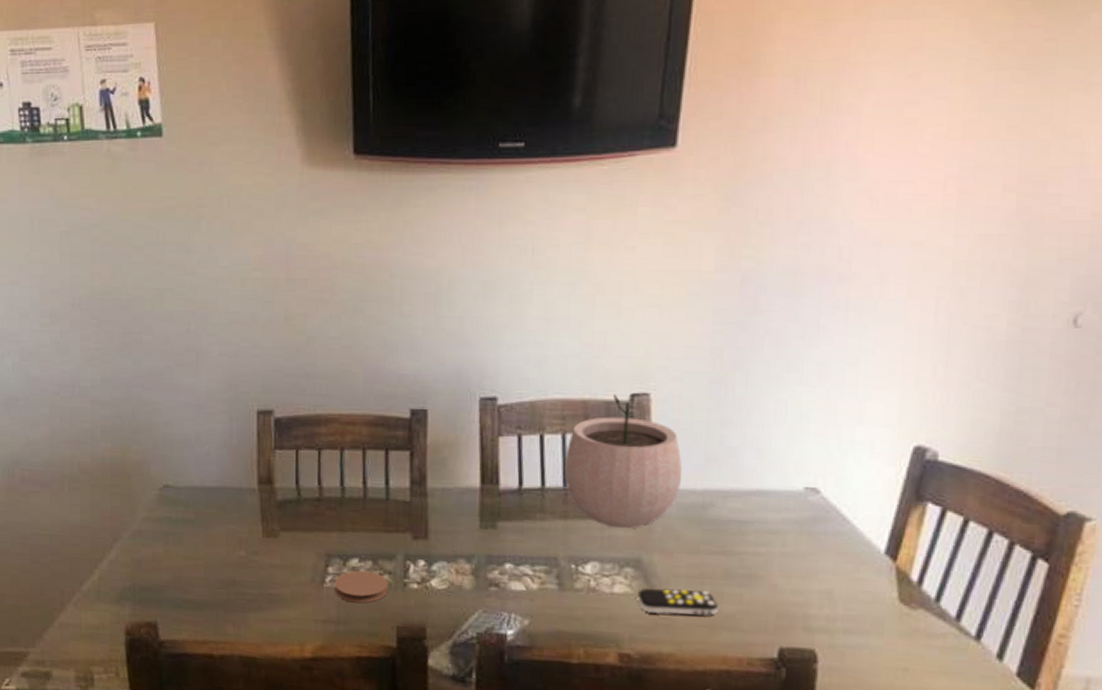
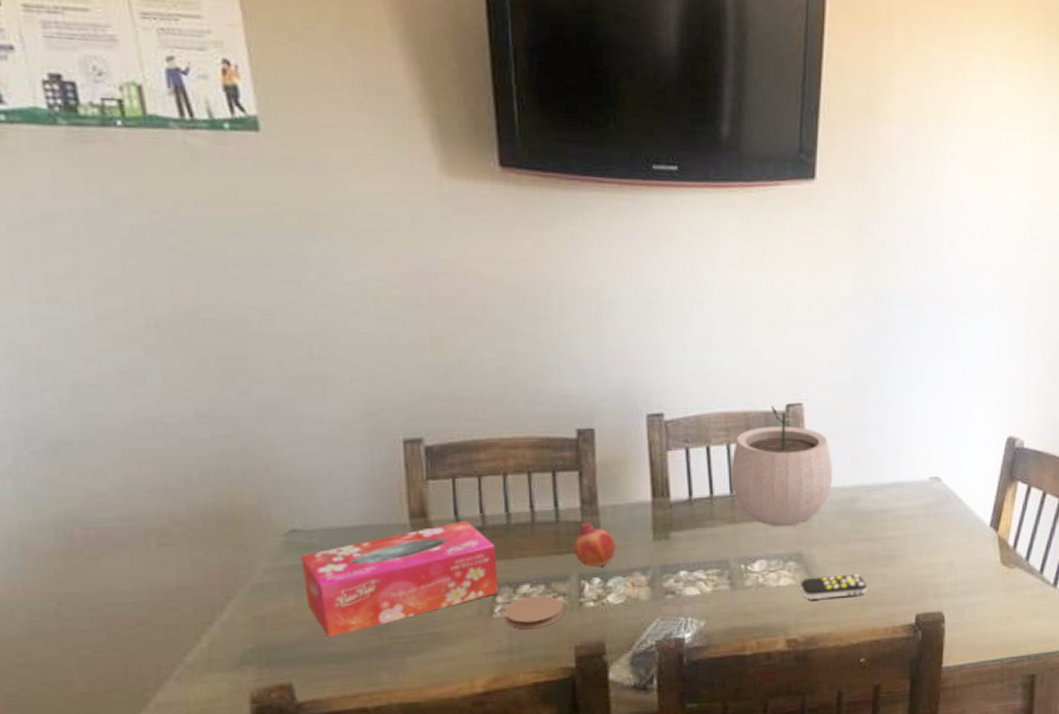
tissue box: none [170,490,330,586] -> present [300,520,498,638]
fruit: none [401,503,442,550] -> present [573,522,616,568]

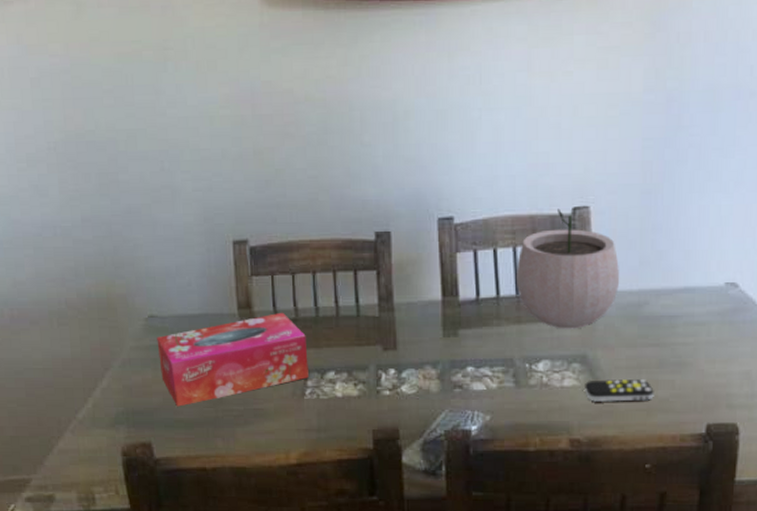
coaster: present [504,595,563,630] -> none [313,381,363,412]
fruit: present [573,522,616,568] -> none [372,318,409,360]

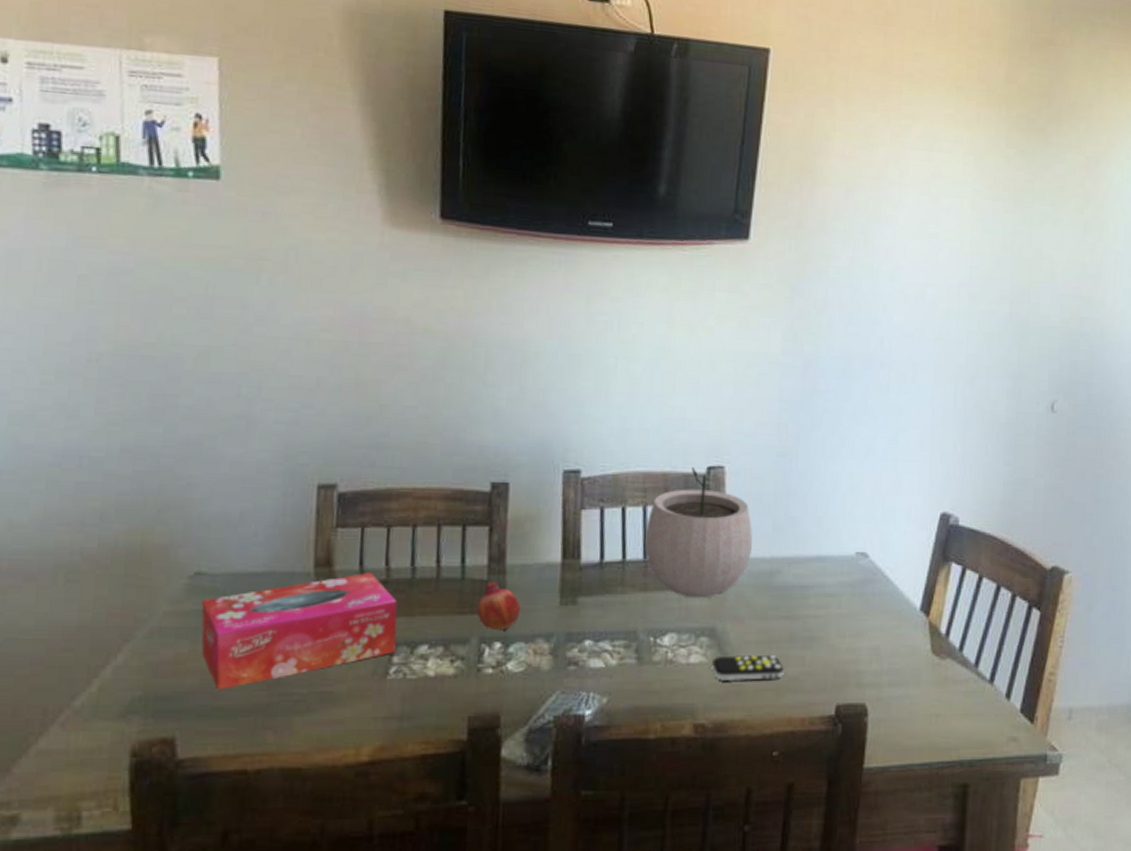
fruit: none [372,318,409,360] -> present [476,582,520,631]

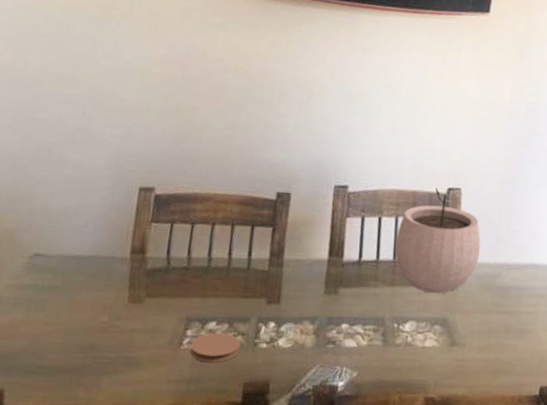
tissue box: present [201,572,397,690] -> none [32,260,194,352]
coaster: none [398,657,460,694] -> present [189,332,240,363]
fruit: present [476,582,520,631] -> none [257,272,293,313]
remote control: present [712,654,784,681] -> none [442,341,500,363]

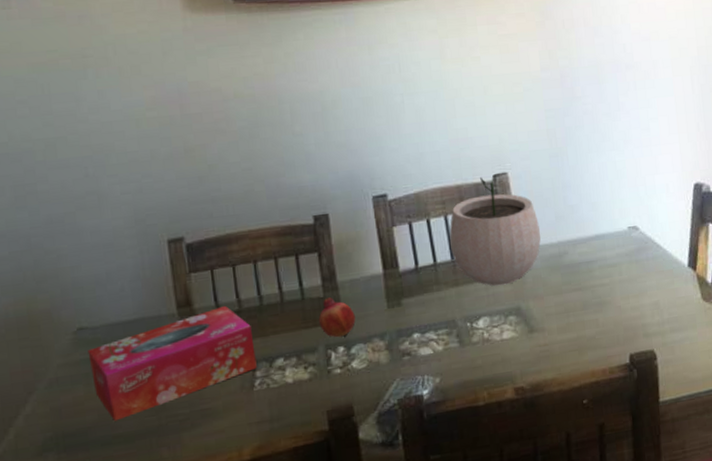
tissue box: none [32,260,194,352] -> present [87,305,257,421]
coaster: present [189,332,240,363] -> none [263,366,314,399]
fruit: none [257,272,293,313] -> present [318,297,356,338]

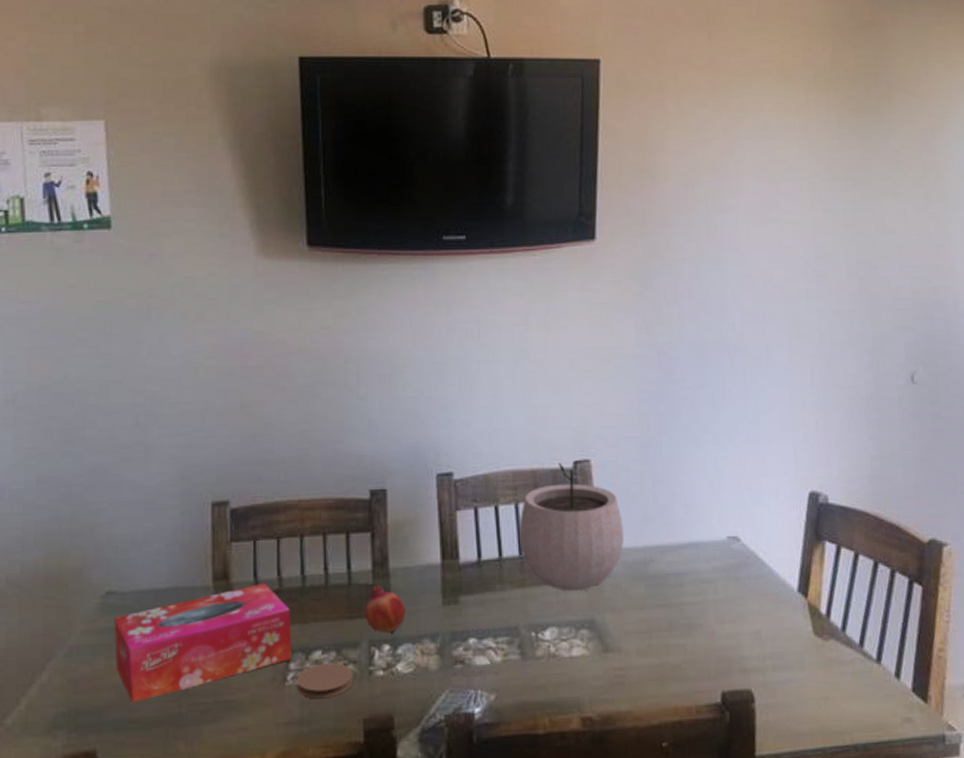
coaster: none [263,366,314,399] -> present [296,662,353,699]

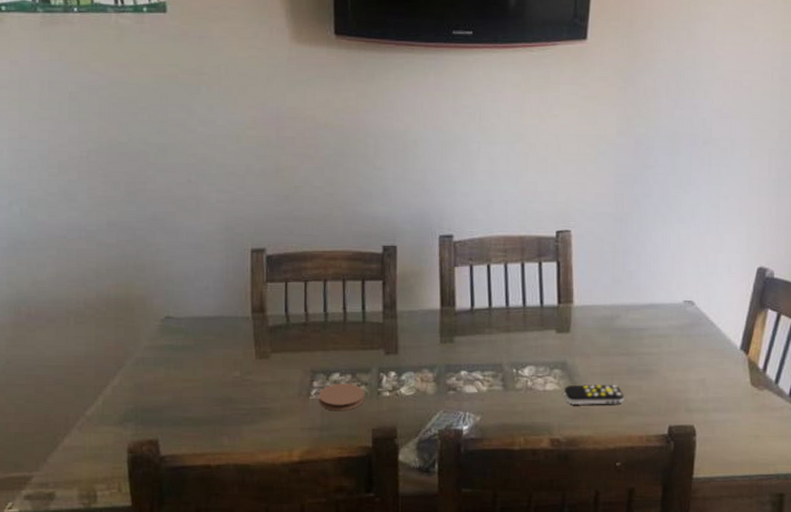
tissue box: present [113,582,292,703] -> none [171,316,315,405]
fruit: present [364,586,405,634] -> none [375,324,409,363]
plant pot: present [518,460,625,592] -> none [506,230,596,339]
remote control: none [594,644,666,673] -> present [564,384,624,405]

